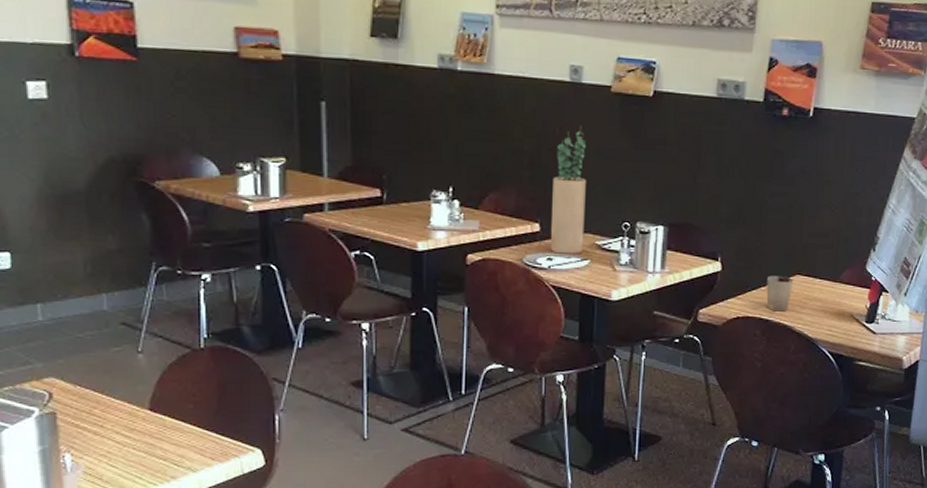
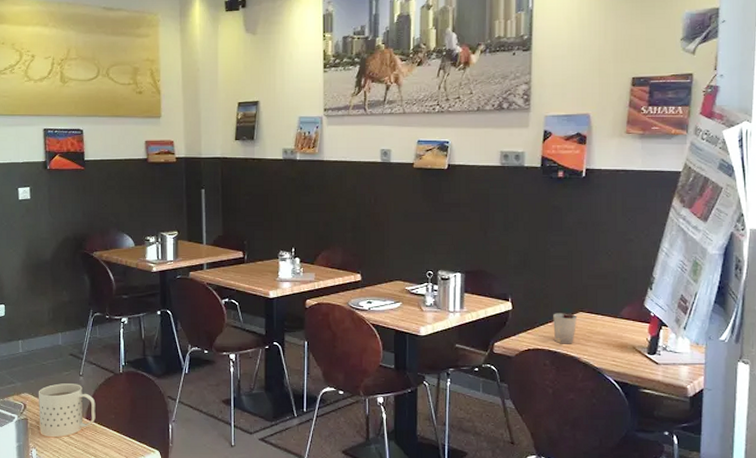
mug: none [71,363,164,437] -> present [38,383,96,438]
vase: present [550,125,587,256] -> none [369,195,396,299]

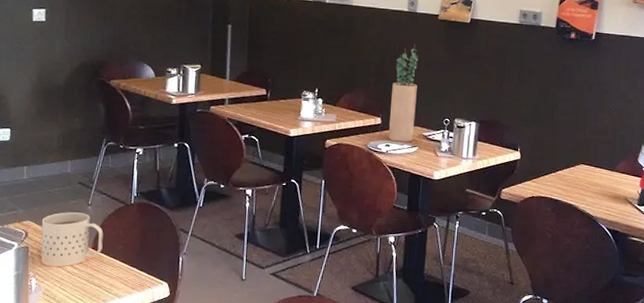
vase: none [369,195,396,299] -> present [388,43,419,143]
cup: present [553,313,578,344] -> none [556,164,579,194]

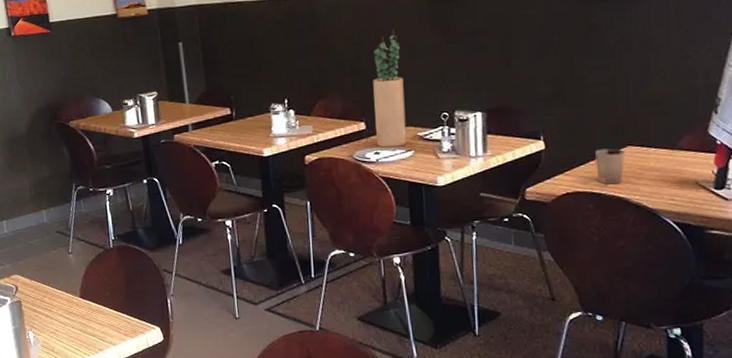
mug: present [41,212,104,267] -> none [28,262,90,319]
cup: none [556,164,579,194] -> present [595,148,626,185]

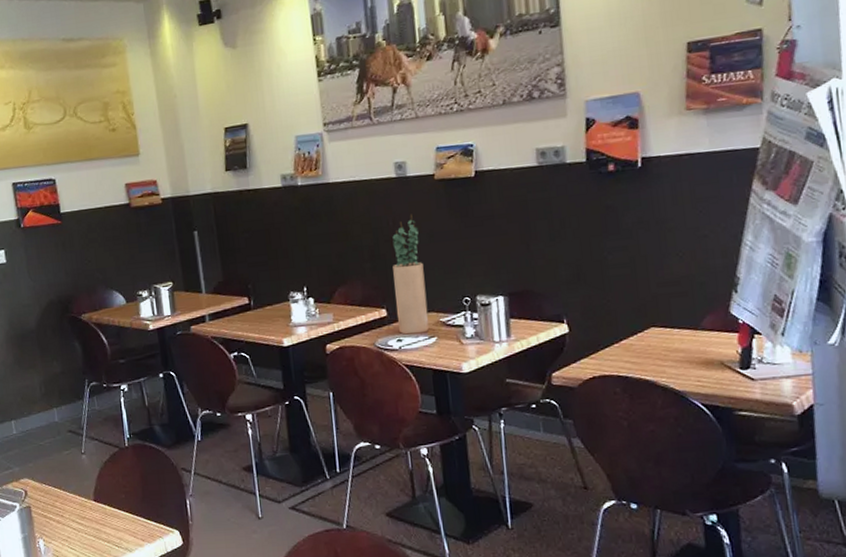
cup: present [595,148,626,185] -> none [619,330,650,368]

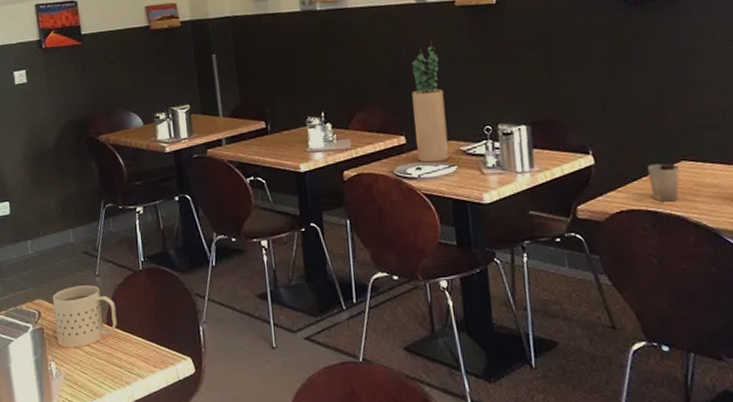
mug: none [38,463,104,525] -> present [52,285,117,348]
cup: none [619,330,650,368] -> present [648,163,680,202]

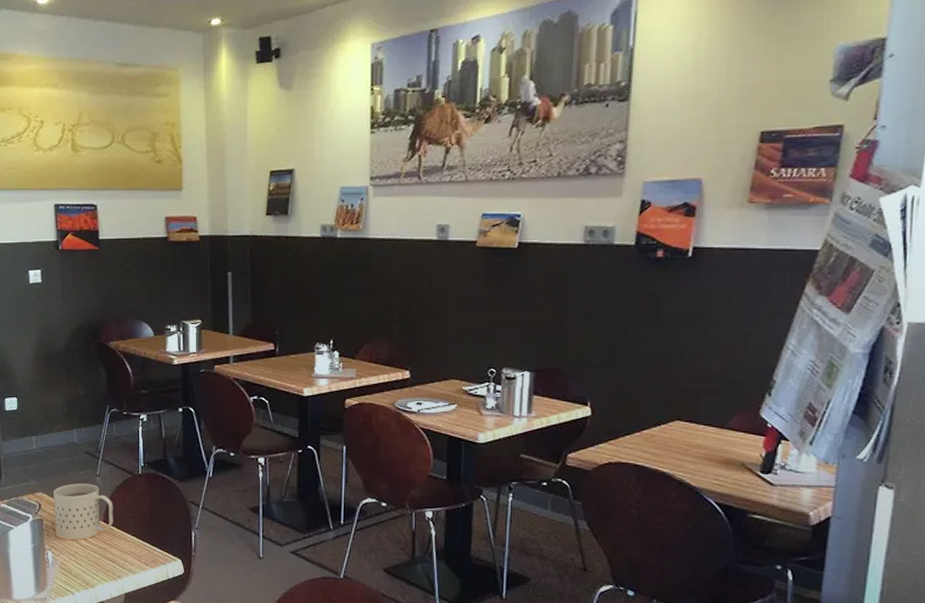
vase: present [412,40,450,164] -> none [419,279,454,400]
cup: present [648,163,680,202] -> none [641,421,673,458]

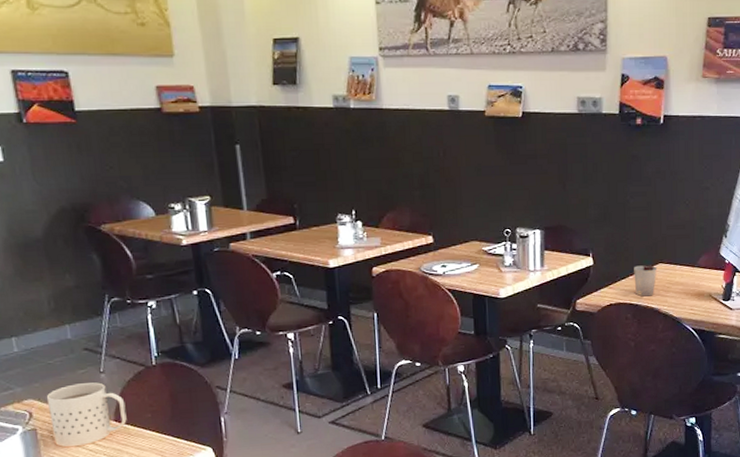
cup: none [641,421,673,458] -> present [634,265,658,297]

